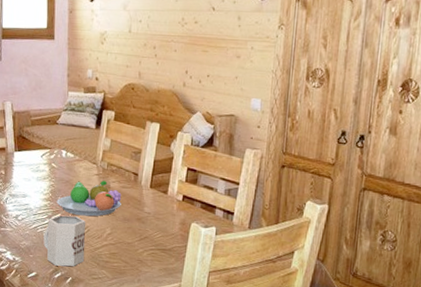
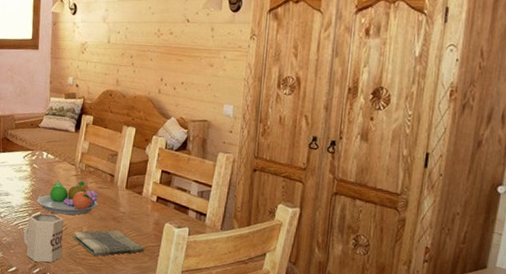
dish towel: none [95,231,171,259] -> present [72,230,144,256]

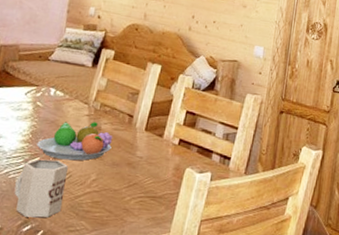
dish towel: present [72,230,144,256] -> none [76,177,161,208]

